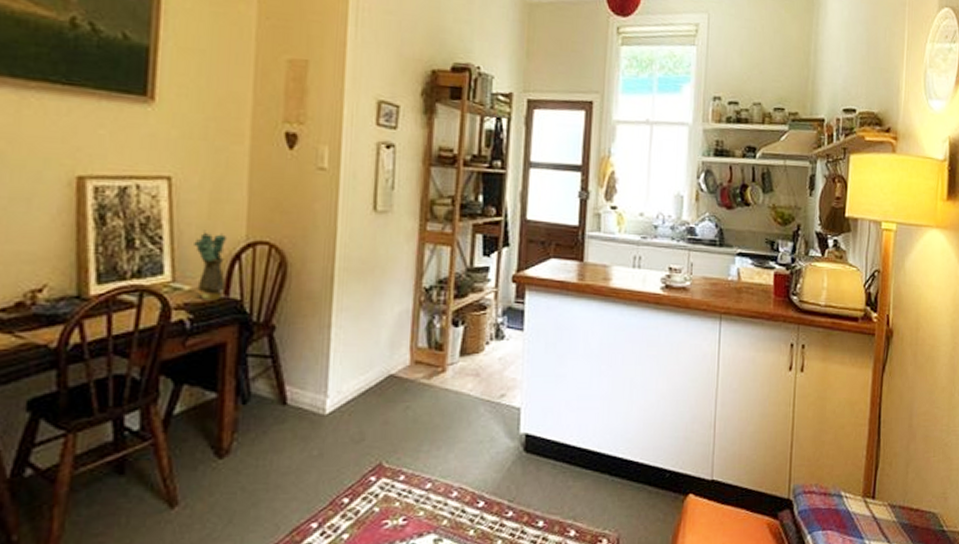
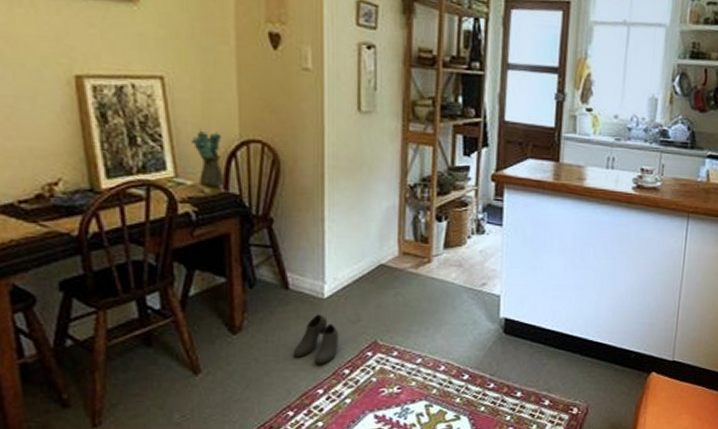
shoe: none [286,433,339,492] -> present [293,314,339,364]

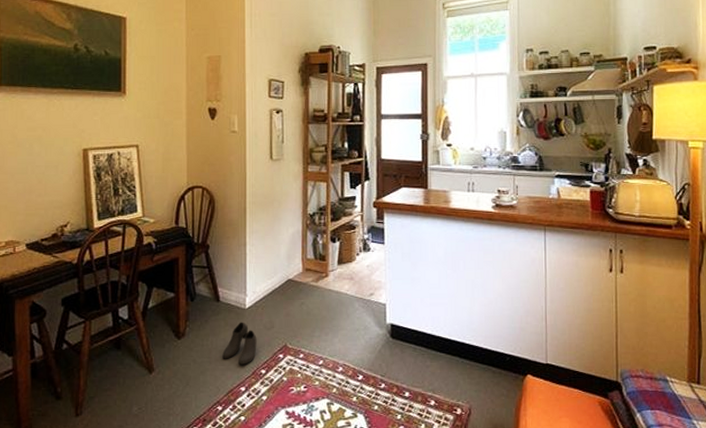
vase: present [191,128,225,195] -> none [155,180,176,229]

